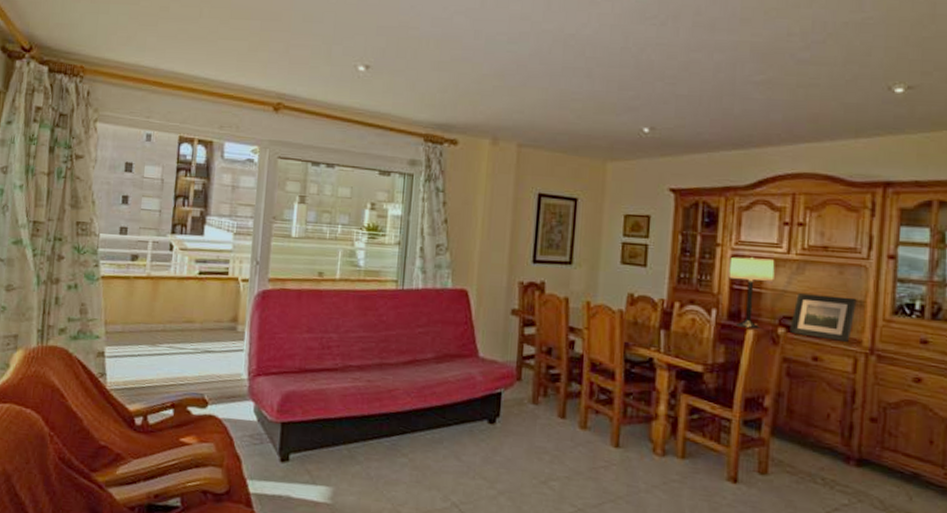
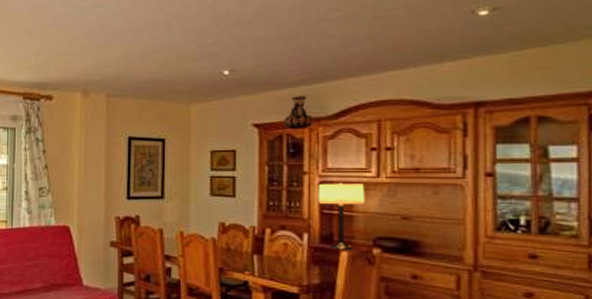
decorative vase: none [701,161,731,198] -> present [284,96,314,129]
picture frame: present [790,293,857,343] -> none [385,215,455,261]

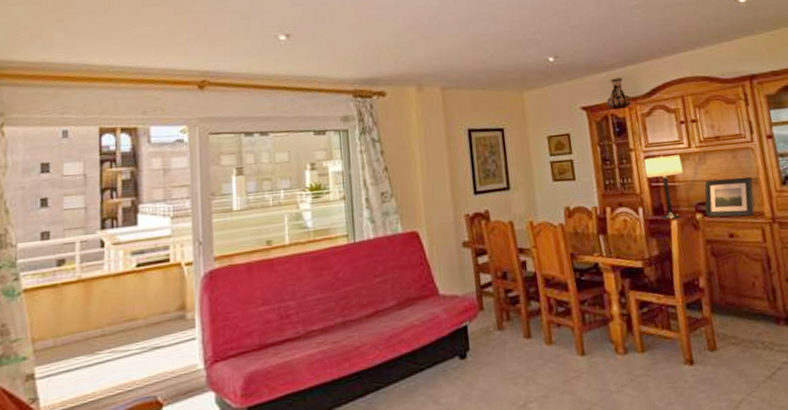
picture frame: none [385,215,455,261] -> present [704,176,755,218]

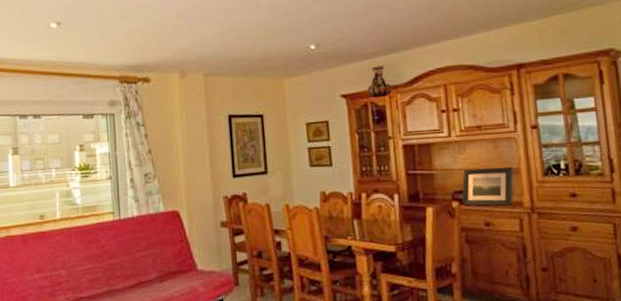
table lamp: present [643,155,684,221] -> none [401,143,442,208]

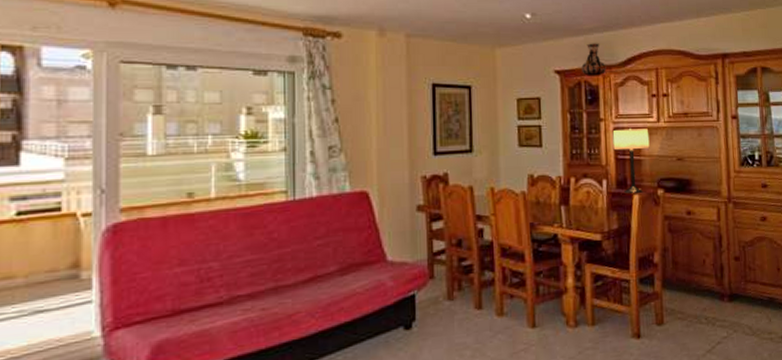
table lamp: none [401,143,442,208] -> present [612,127,650,194]
picture frame: present [462,166,514,207] -> none [667,155,714,196]

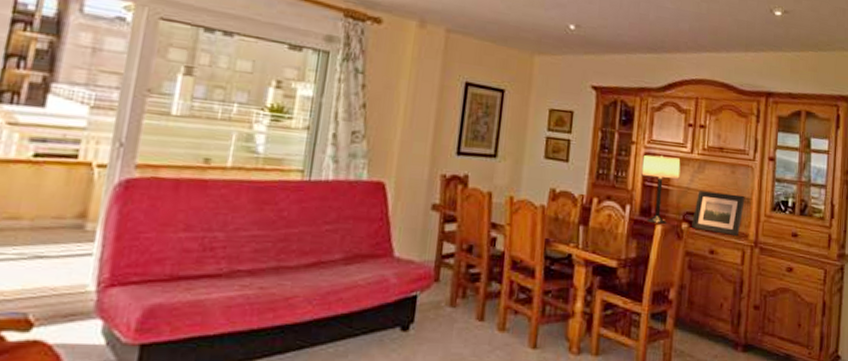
decorative vase: present [581,43,607,76] -> none [619,63,645,98]
picture frame: none [667,155,714,196] -> present [691,191,745,237]

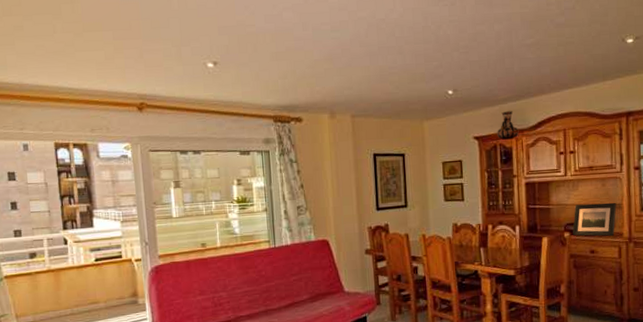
decorative vase: none [619,63,645,98] -> present [497,111,519,140]
table lamp: present [641,154,681,225] -> none [524,181,558,237]

